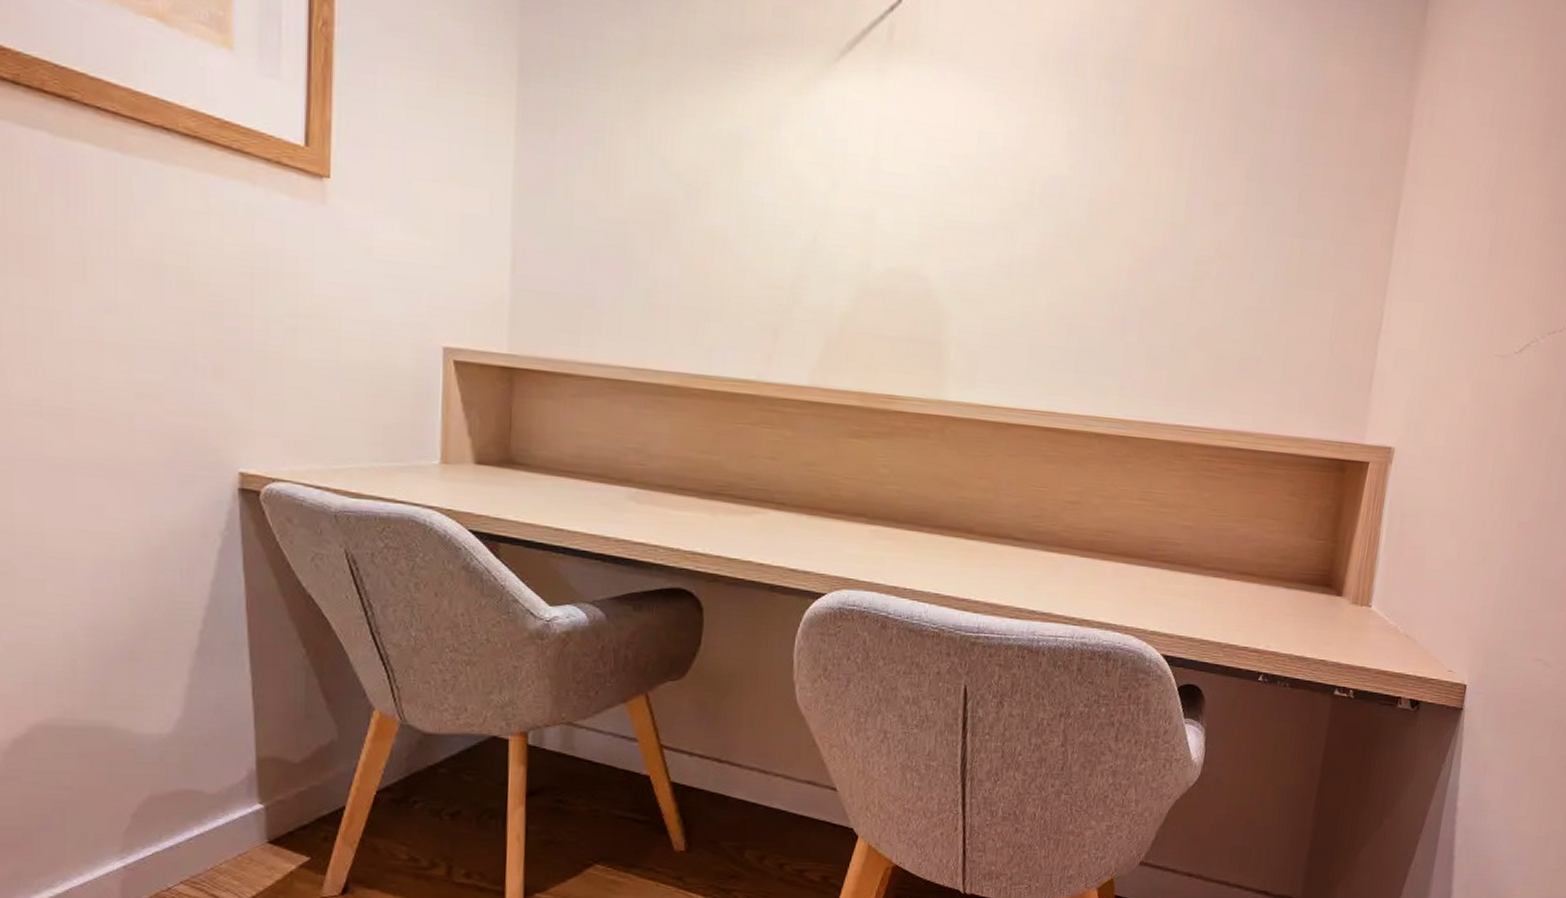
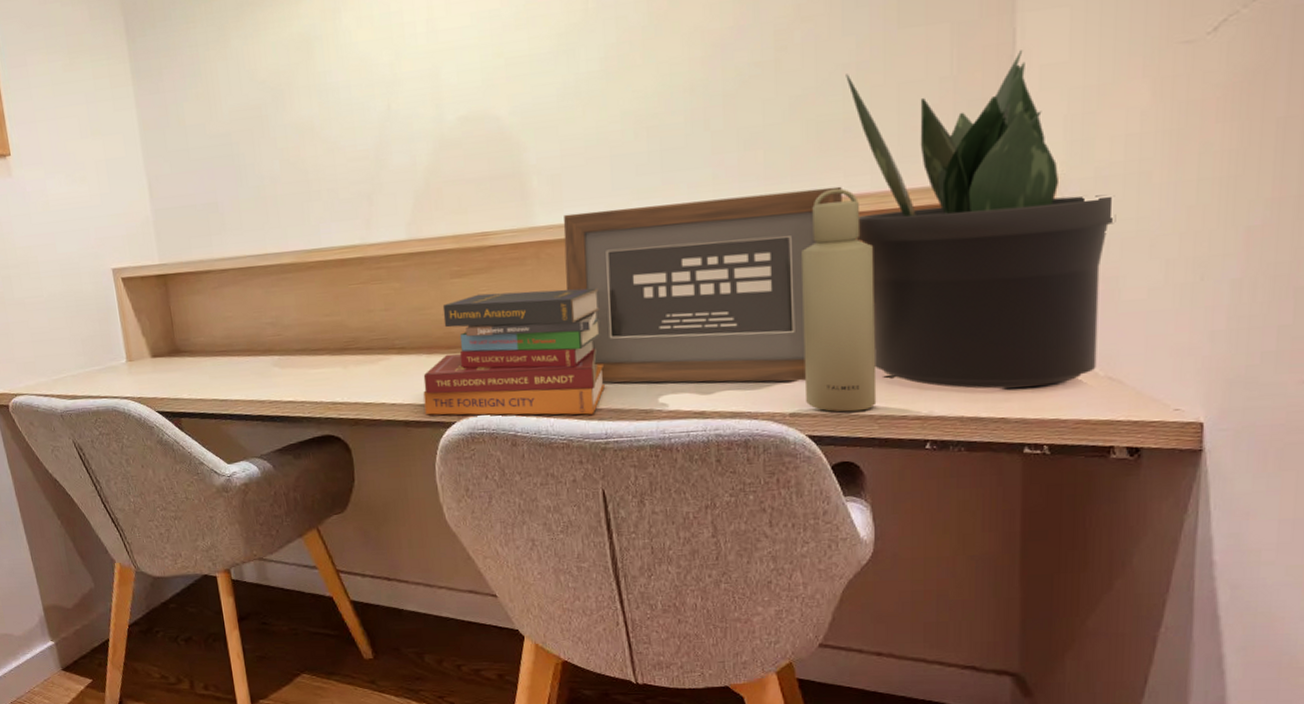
books: none [794,459,996,606] -> present [423,288,606,416]
picture frame: none [965,394,1228,601] -> present [563,186,842,383]
bottle: none [1166,421,1246,638] -> present [802,188,877,412]
planter: none [1228,317,1434,636] -> present [846,50,1116,389]

